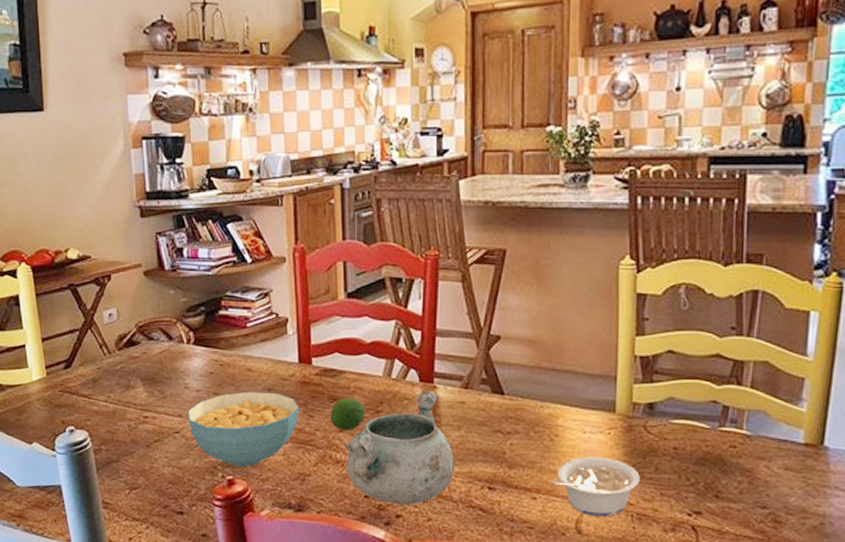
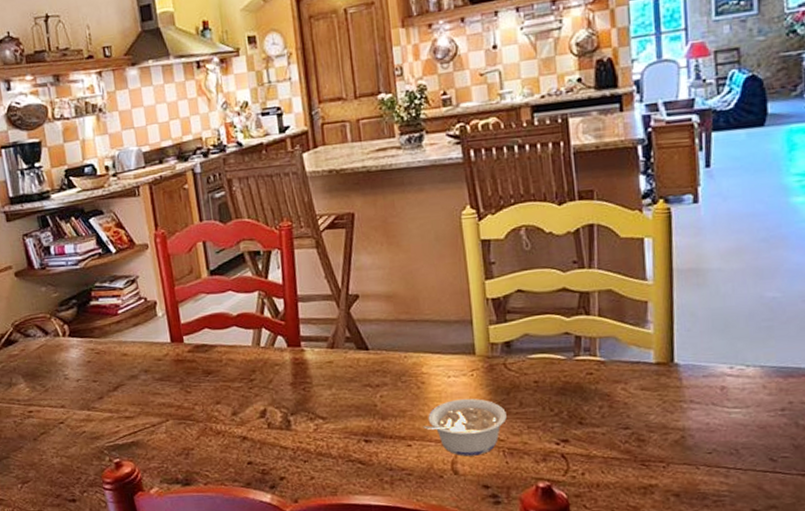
cereal bowl: present [187,391,300,467] -> none [69,373,177,448]
fruit: present [330,397,365,432] -> none [206,369,240,403]
decorative bowl: present [345,389,454,506] -> none [224,353,330,468]

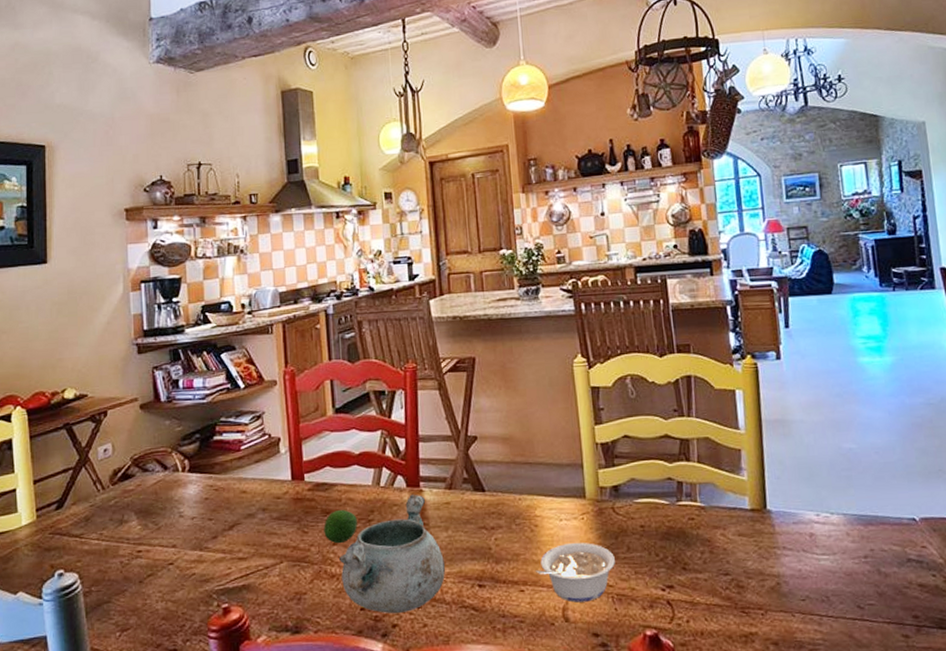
fruit: none [206,369,240,403] -> present [323,509,357,544]
decorative bowl: none [224,353,330,468] -> present [339,494,445,614]

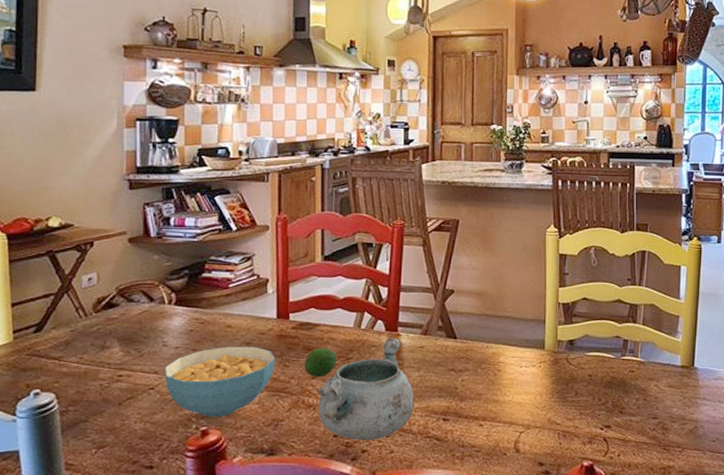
cereal bowl: none [182,512,294,592] -> present [164,346,276,417]
legume: present [534,542,615,603] -> none [494,386,564,437]

